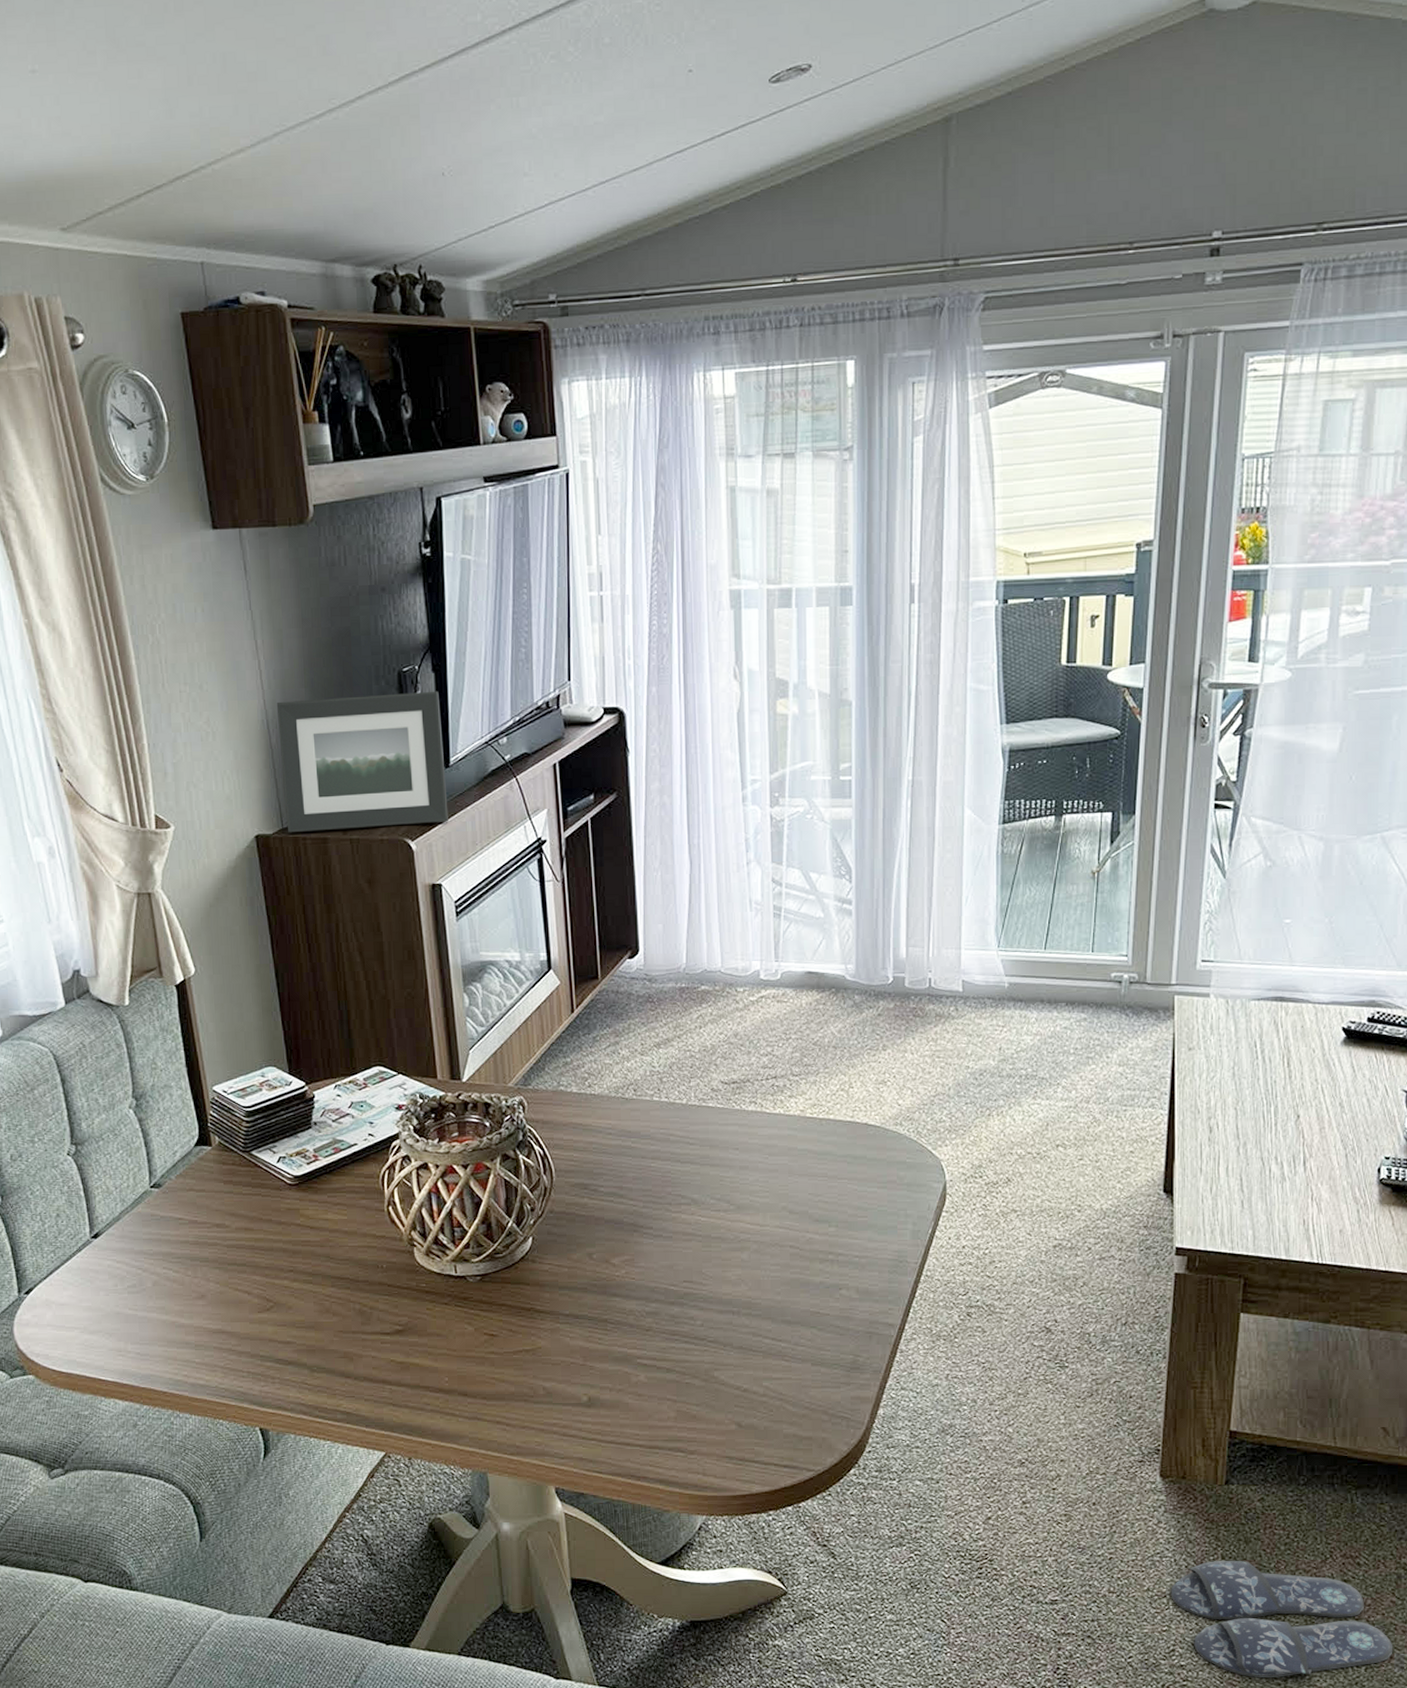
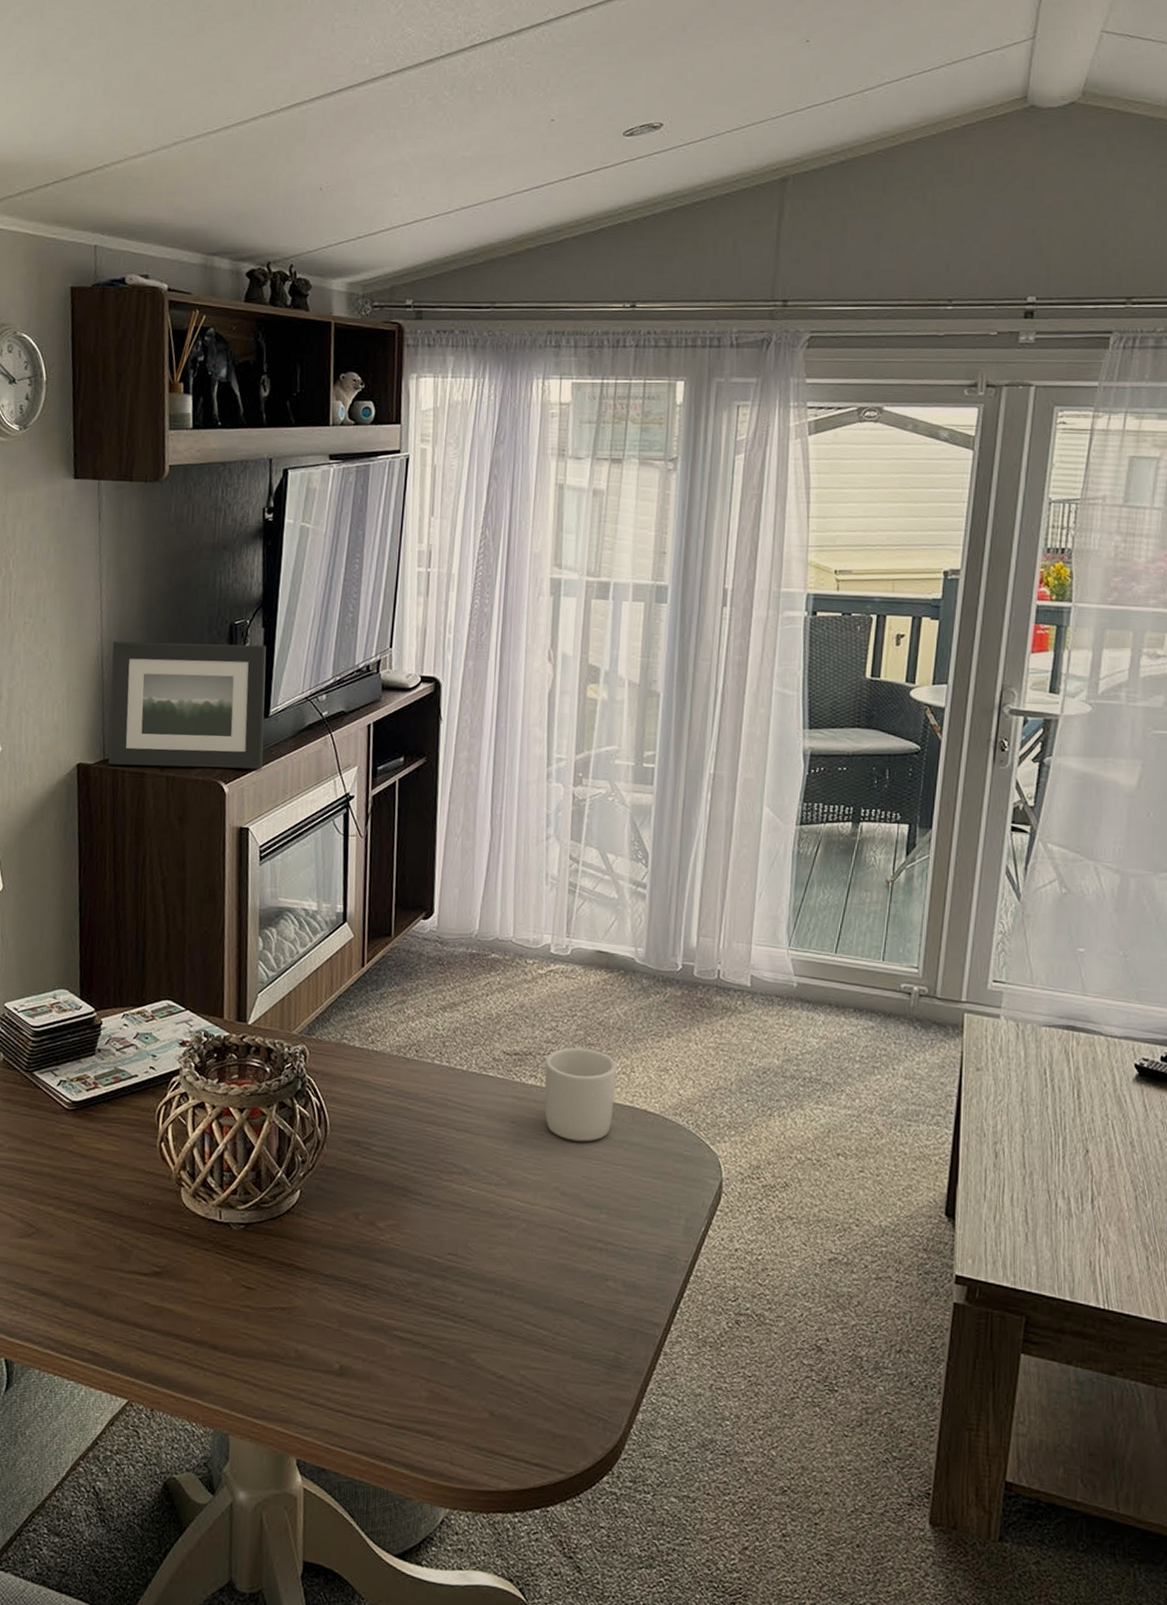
mug: none [763,1070,835,1161] -> present [544,1047,617,1143]

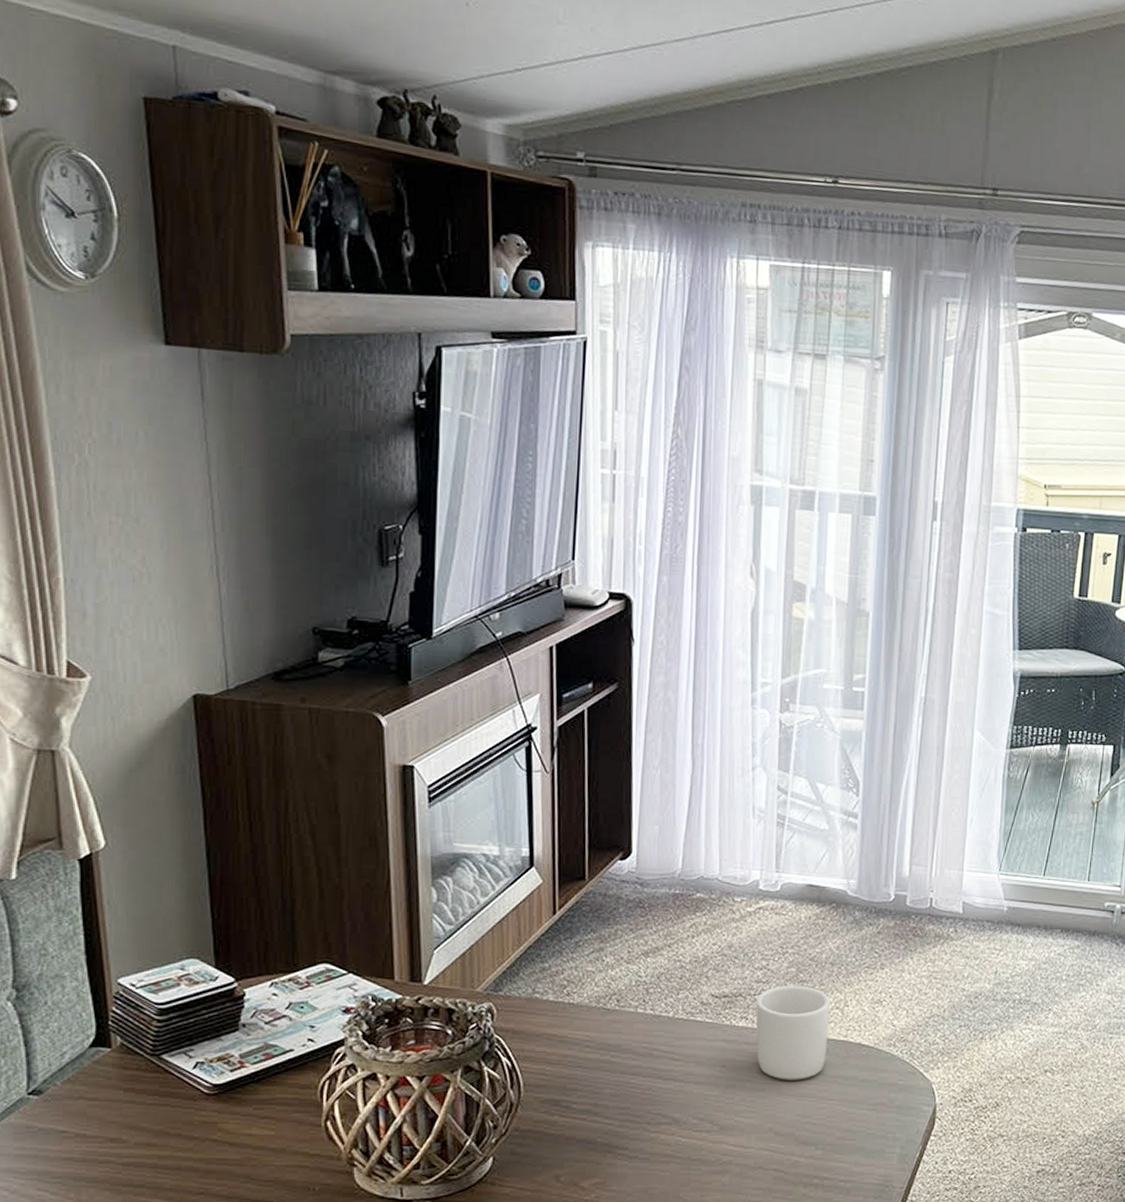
picture frame: present [108,641,267,769] -> none [230,547,427,699]

